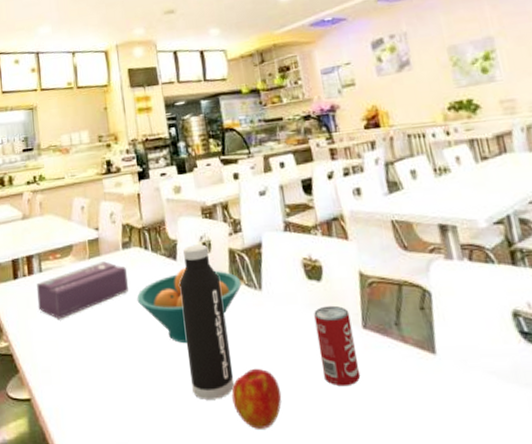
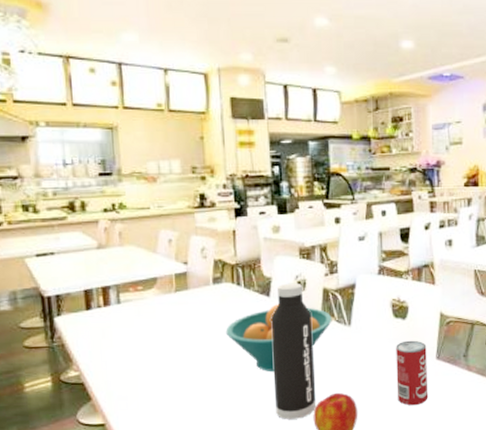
tissue box: present [36,261,128,319] -> none [113,295,217,350]

